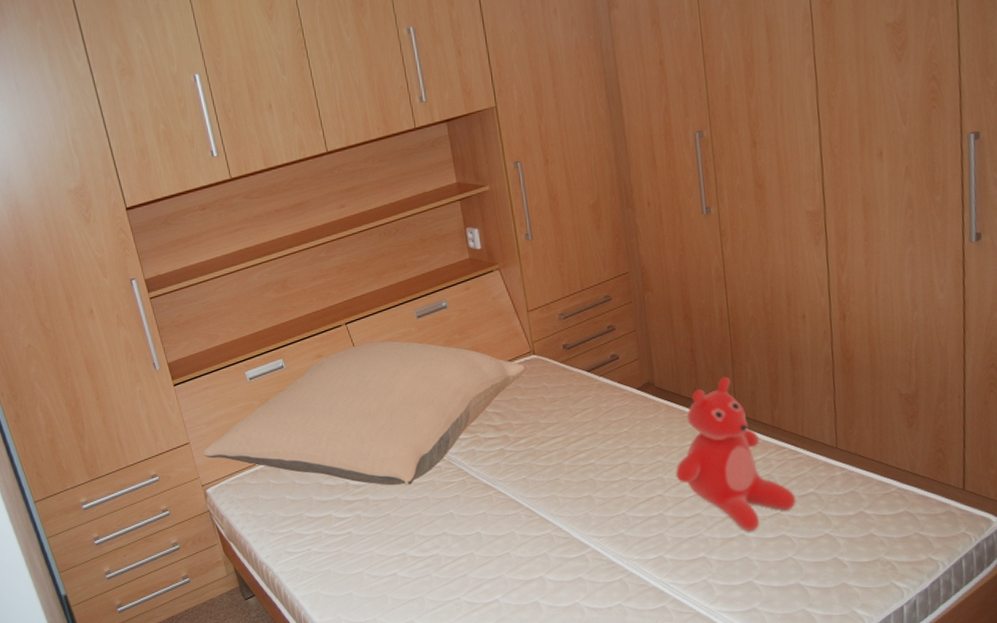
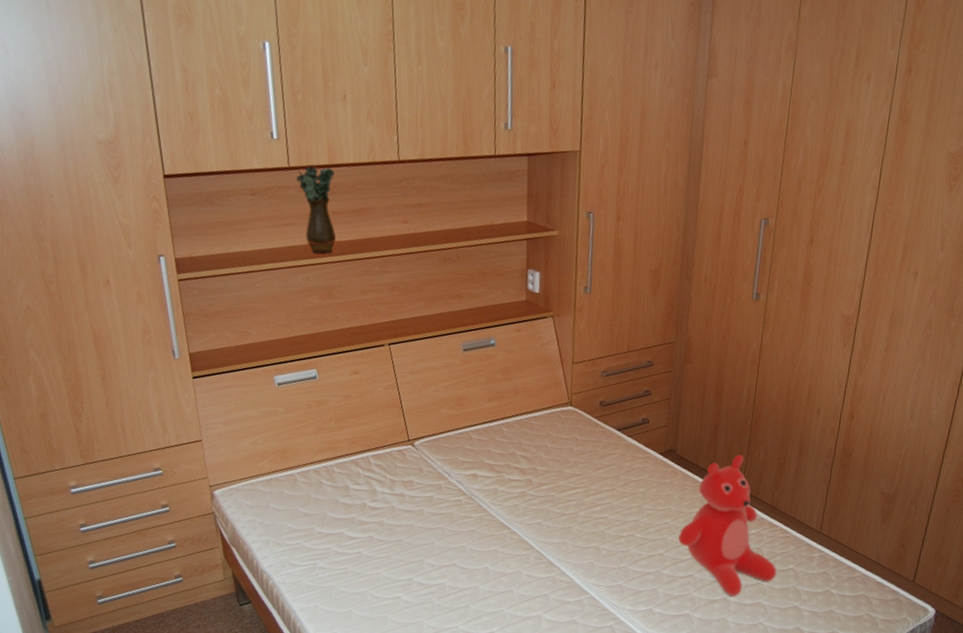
pillow: present [203,341,525,486] -> none [216,367,560,514]
vase: none [239,170,283,251] -> present [297,164,337,254]

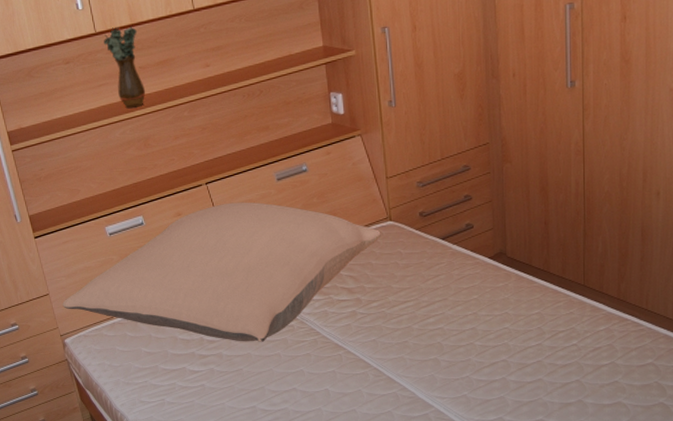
pillow: none [216,367,560,514] -> present [62,202,381,342]
teddy bear: present [678,454,777,597] -> none [521,249,635,398]

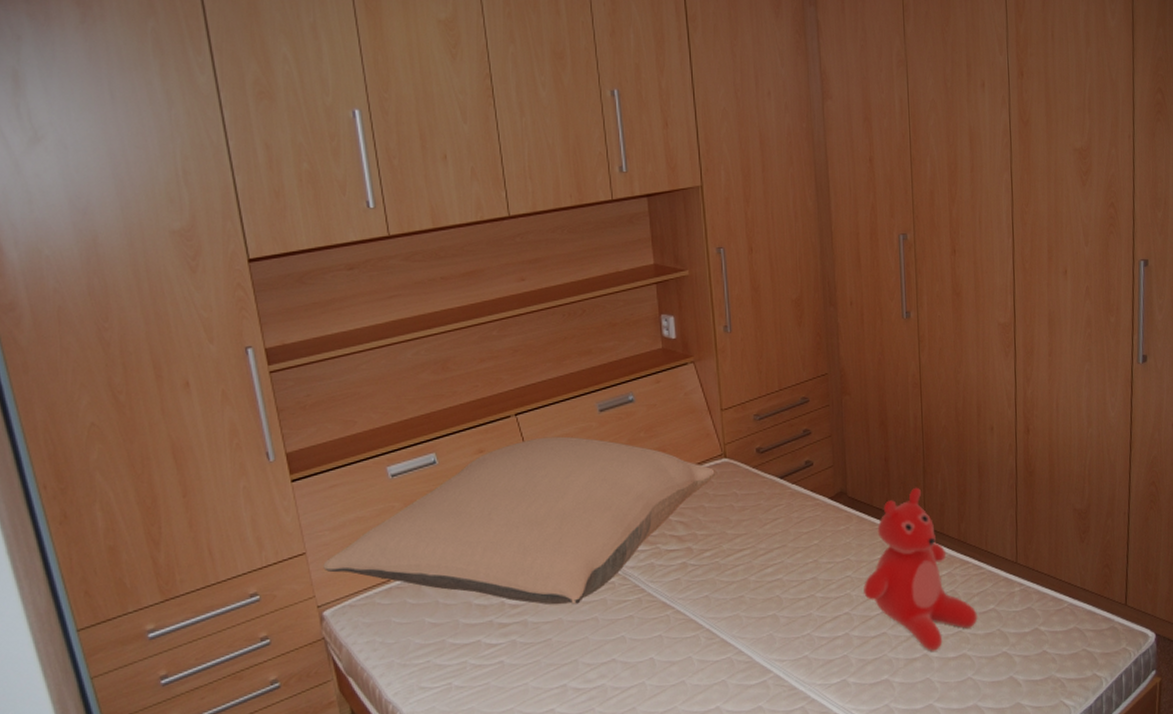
vase: present [104,26,146,108] -> none [399,230,447,324]
teddy bear: none [521,249,635,398] -> present [864,487,978,651]

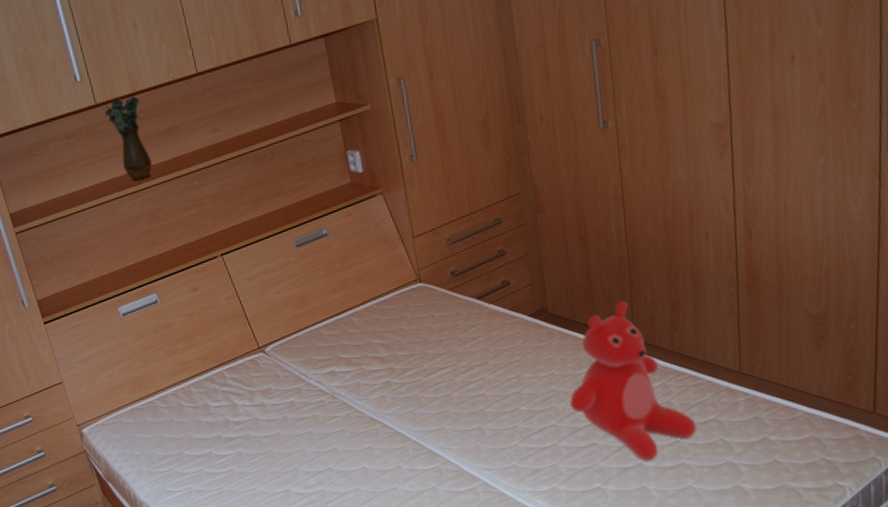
pillow: present [323,436,715,605] -> none [77,271,412,422]
vase: none [399,230,447,324] -> present [105,95,153,181]

